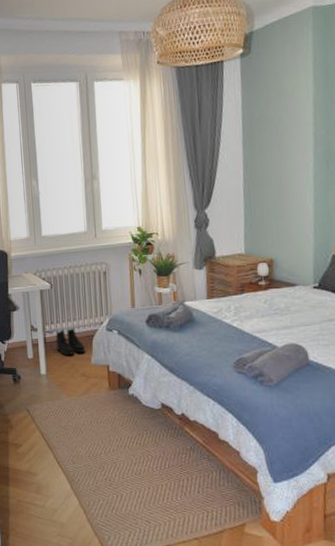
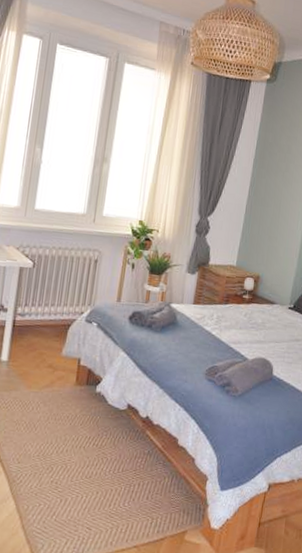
boots: present [55,328,85,356] -> none [25,314,58,344]

